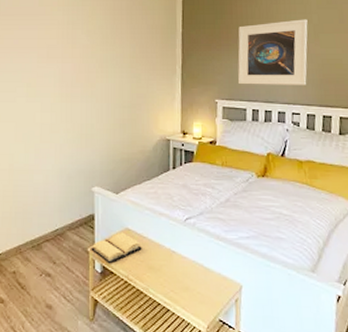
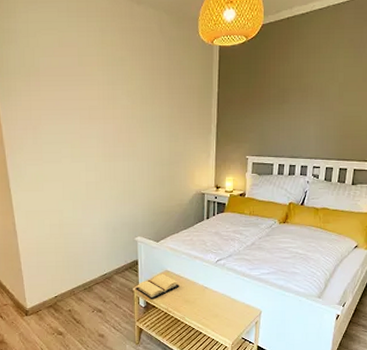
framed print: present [237,19,308,85] -> none [267,78,334,142]

